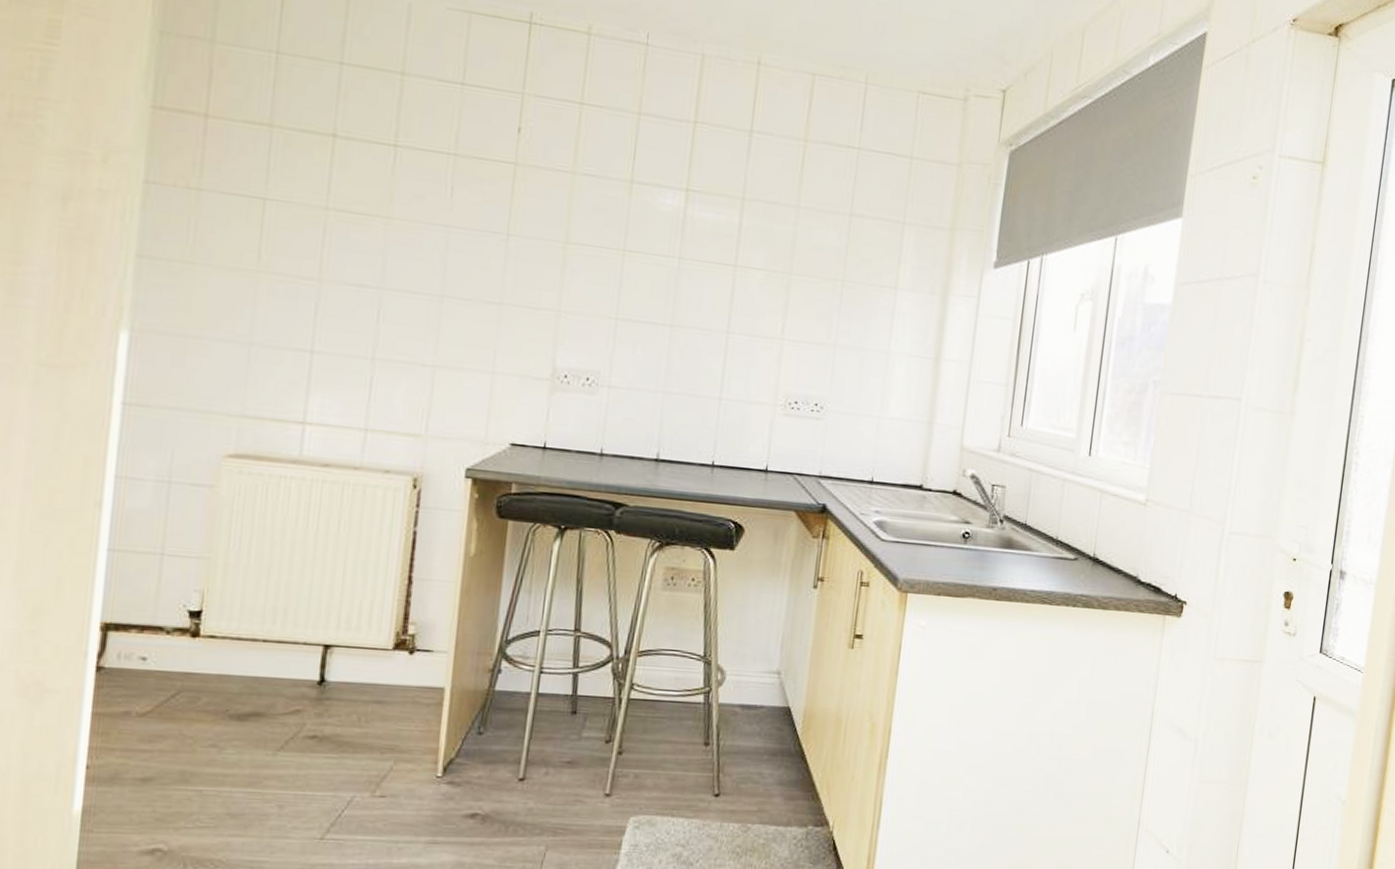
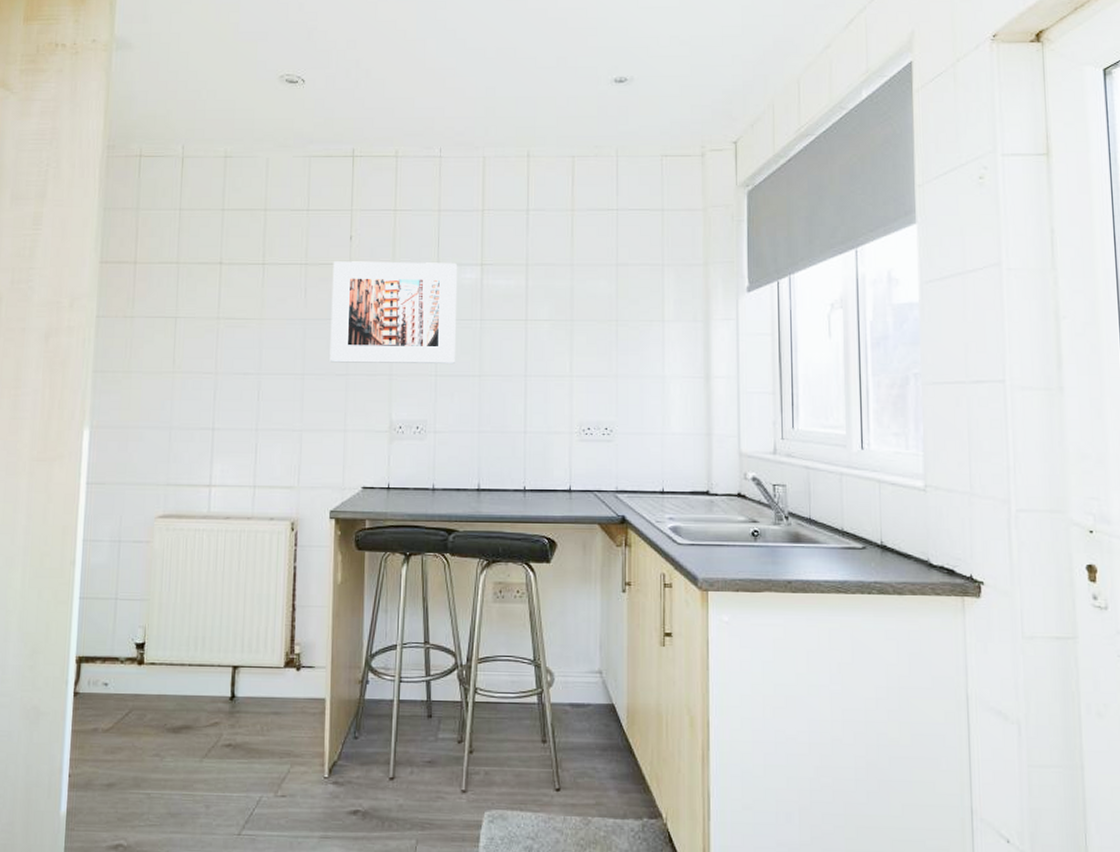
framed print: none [479,157,657,307] -> present [329,261,458,363]

